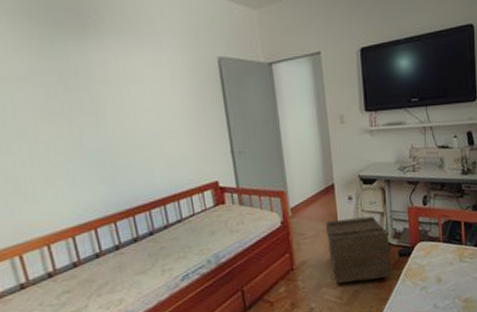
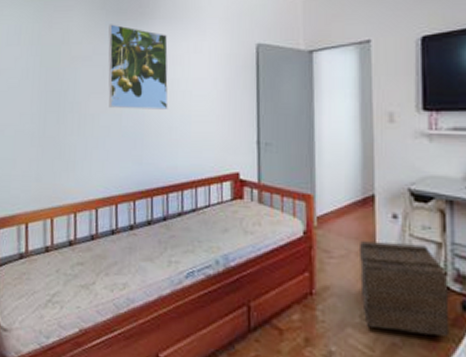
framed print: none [43,37,135,132] -> present [108,24,168,110]

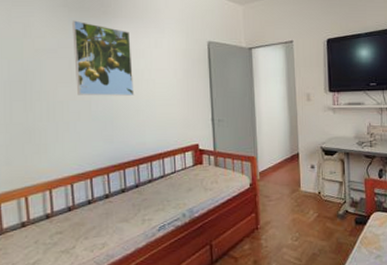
wooden crate: present [360,241,450,336] -> none [290,184,348,245]

